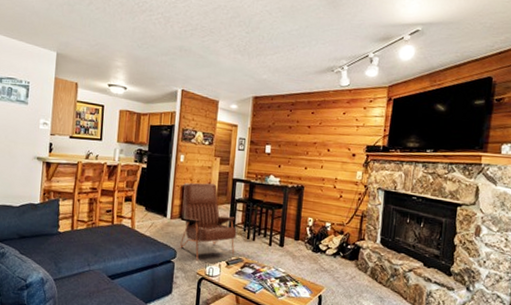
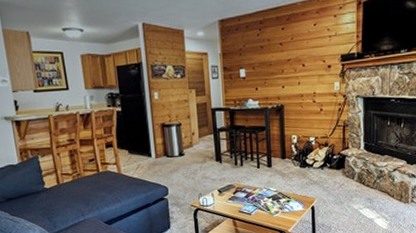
armchair: present [180,182,237,261] -> none [162,117,225,194]

